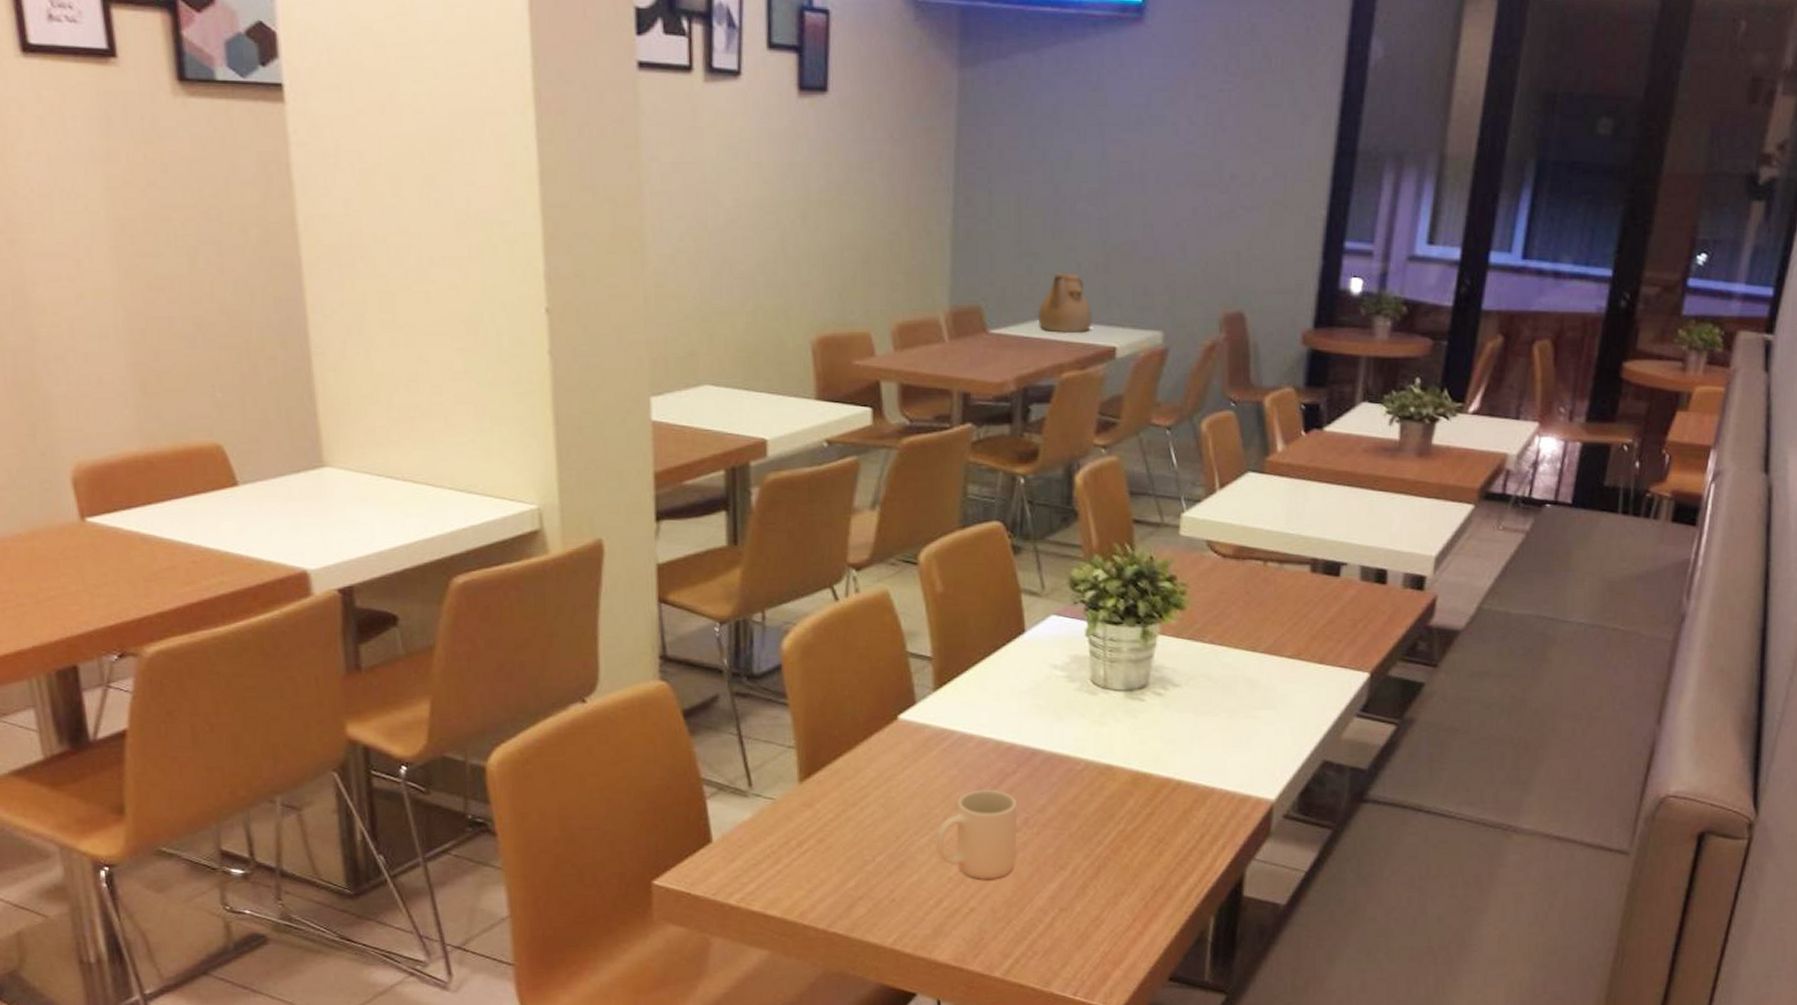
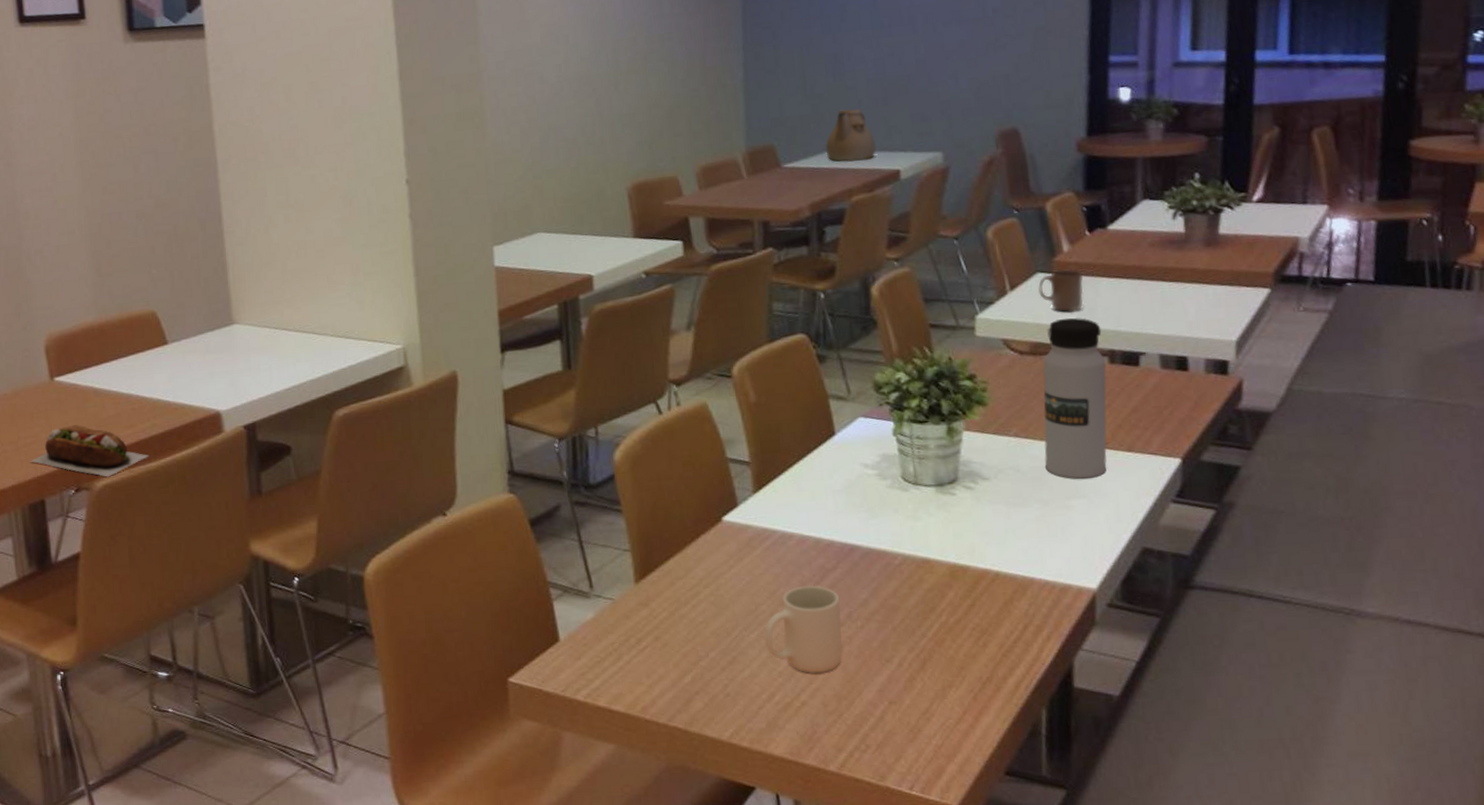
sandwich: none [56,577,216,642] -> present [30,425,149,477]
water bottle: none [1236,522,1308,691] -> present [1043,317,1107,480]
cup: none [1248,470,1293,516] -> present [1038,269,1084,312]

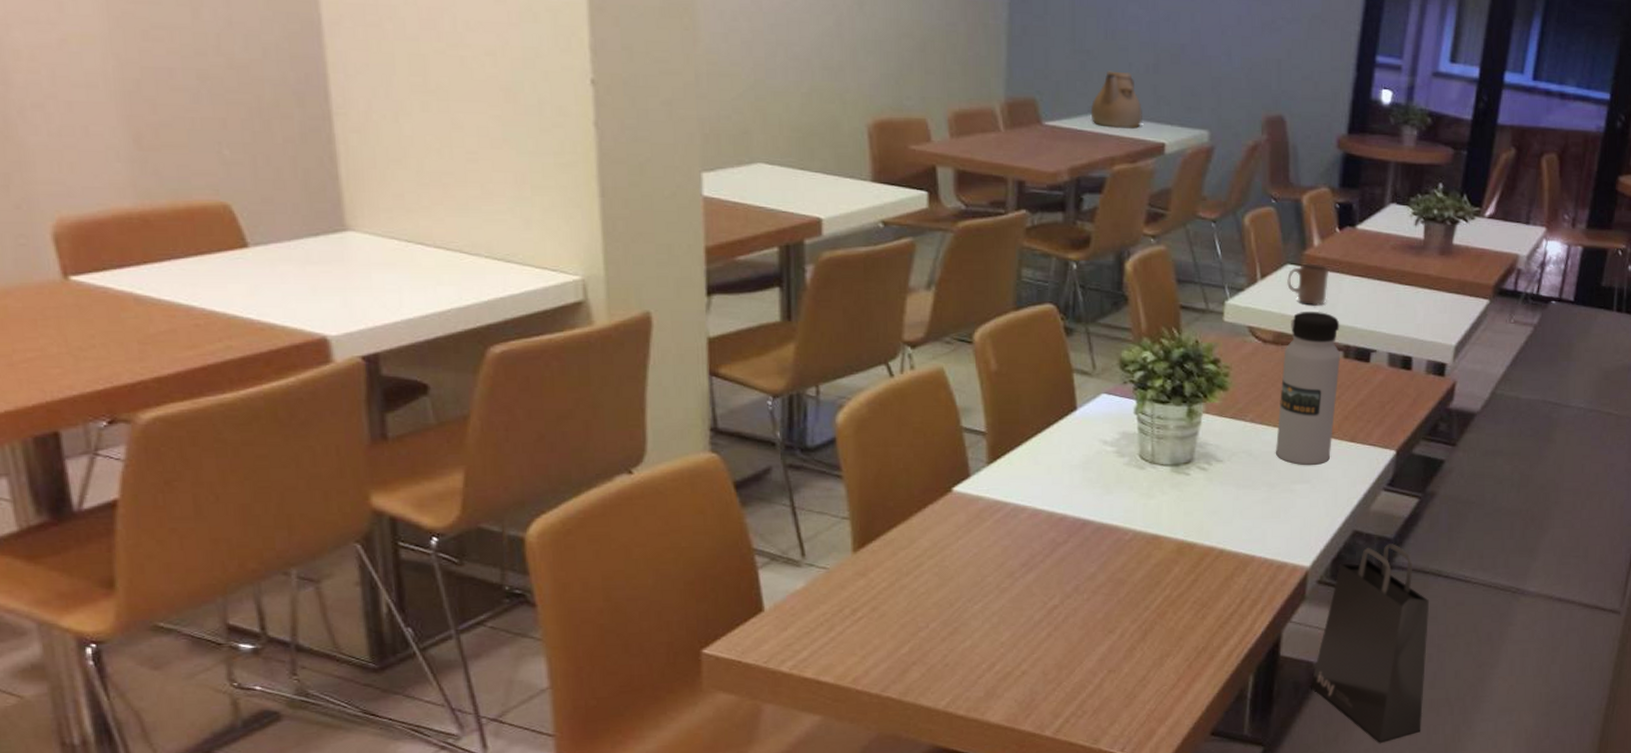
sandwich: present [30,425,149,477] -> none [33,340,223,408]
mug: present [763,585,843,673] -> none [988,558,1069,644]
shopping bag: none [1112,561,1252,791] -> present [1310,544,1430,744]

